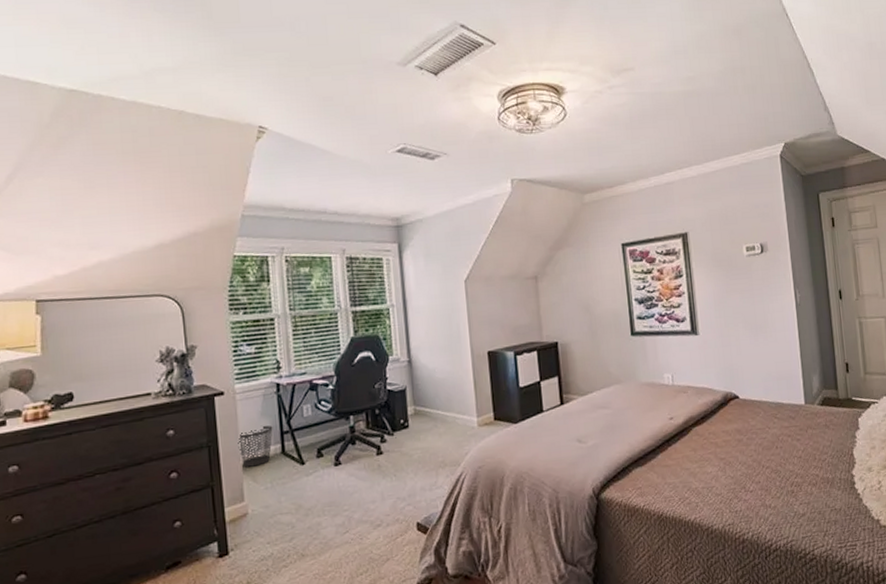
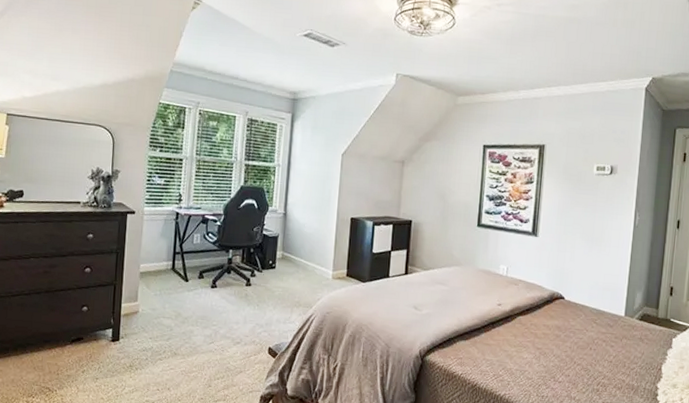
wastebasket: present [238,425,273,467] -> none [139,244,168,276]

